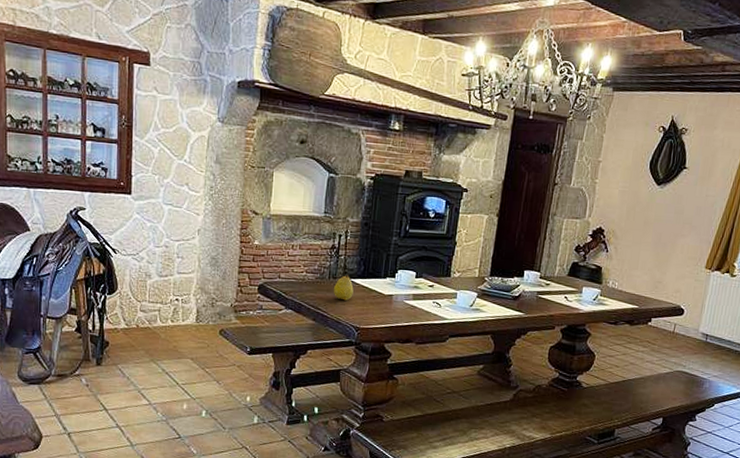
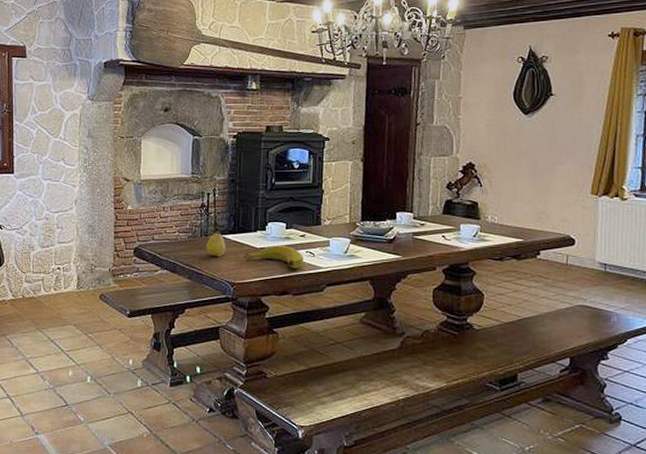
banana: none [371,293,431,319] -> present [244,245,304,269]

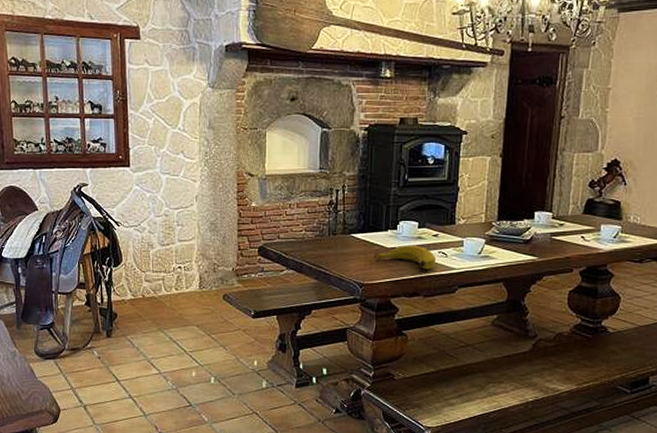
fruit: present [205,231,226,257] -> none [334,230,355,257]

